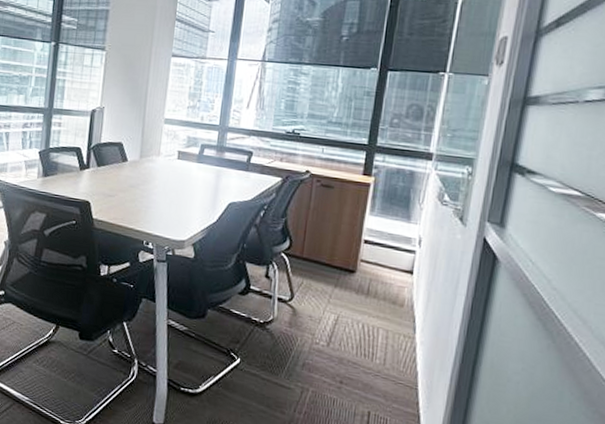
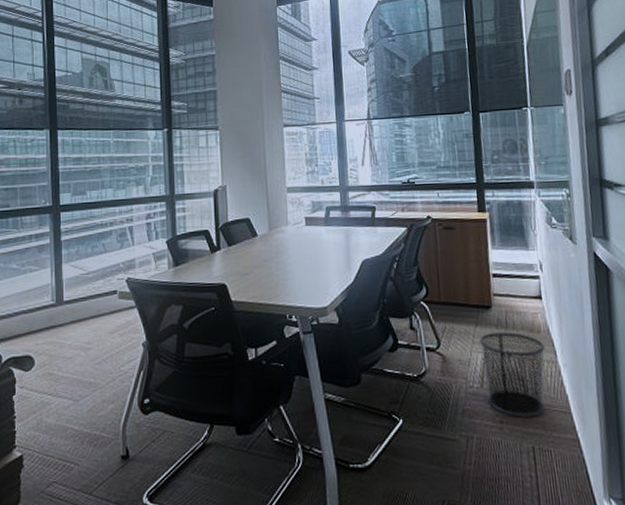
waste bin: none [332,296,405,385] -> present [479,332,545,417]

